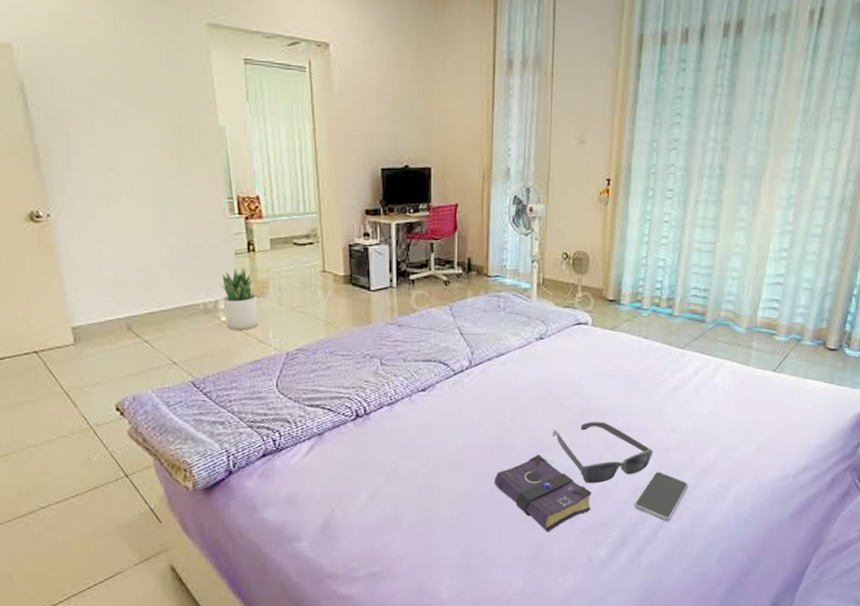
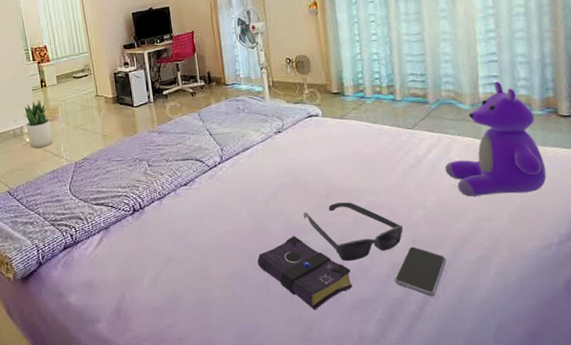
stuffed bear: none [706,306,804,424] -> present [444,81,547,197]

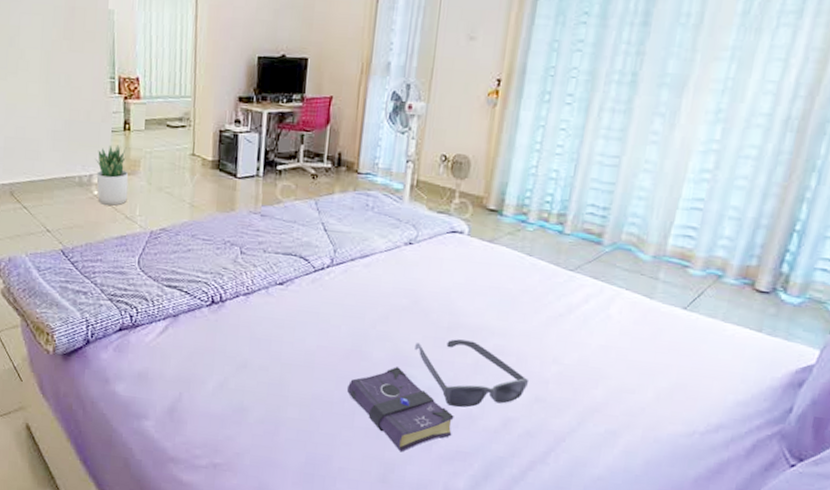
mobile phone: present [394,246,446,296] -> none [502,404,568,462]
stuffed bear: present [444,81,547,197] -> none [597,234,726,371]

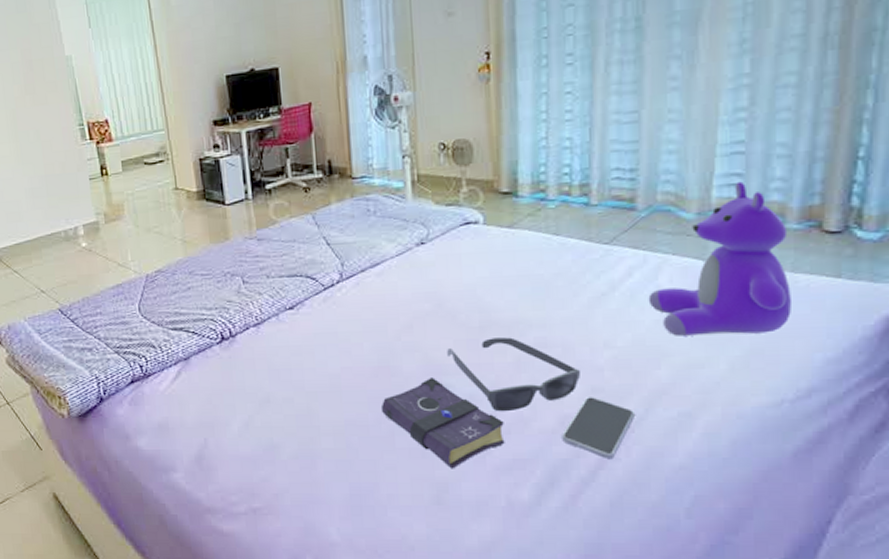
planter: present [95,145,129,206] -> none [77,192,117,256]
mobile phone: none [502,404,568,462] -> present [562,397,634,458]
stuffed bear: none [597,234,726,371] -> present [648,181,791,336]

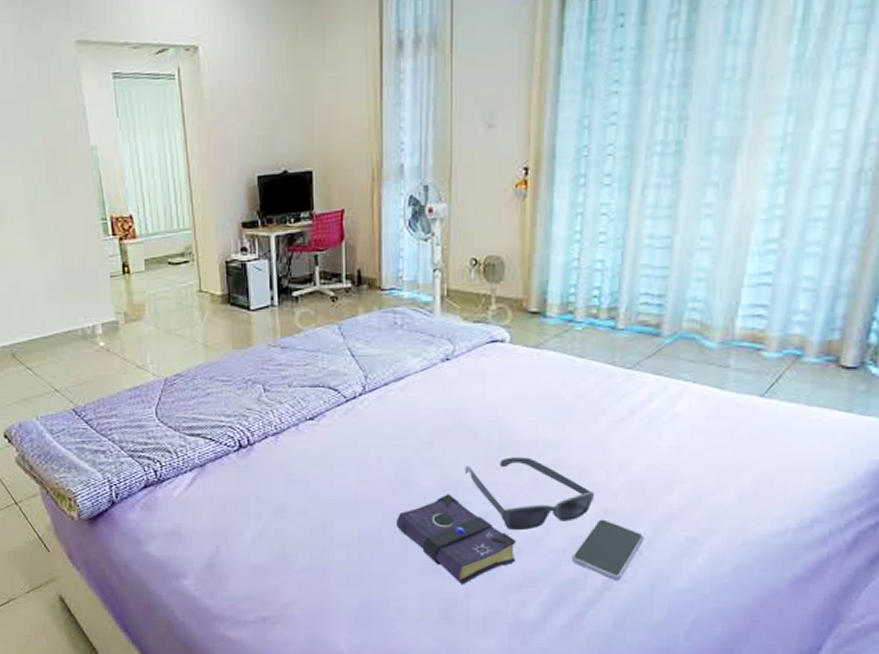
stuffed bear: present [648,181,791,336] -> none [666,313,806,464]

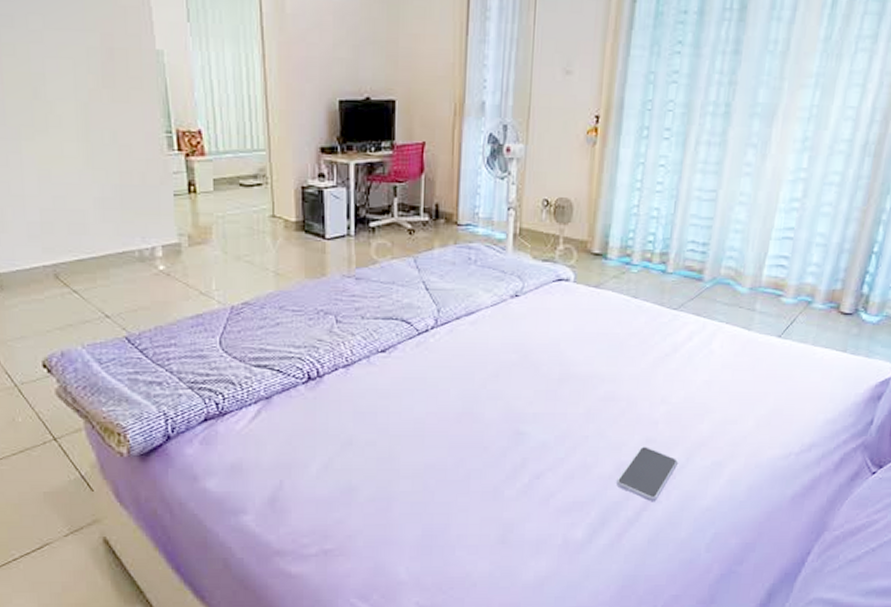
book: present [395,494,516,585] -> none [460,425,569,511]
glasses: present [465,457,594,531] -> none [527,390,639,459]

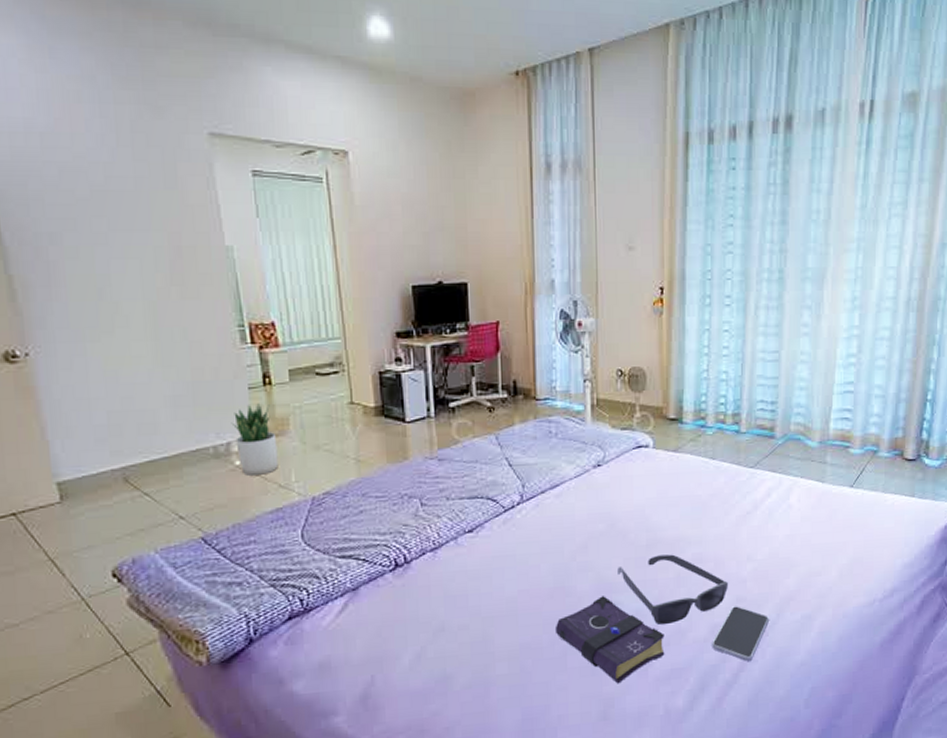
planter: none [156,210,200,281] -> present [231,403,279,476]
book: none [460,425,569,511] -> present [554,596,665,684]
glasses: none [527,390,639,459] -> present [617,554,728,626]

